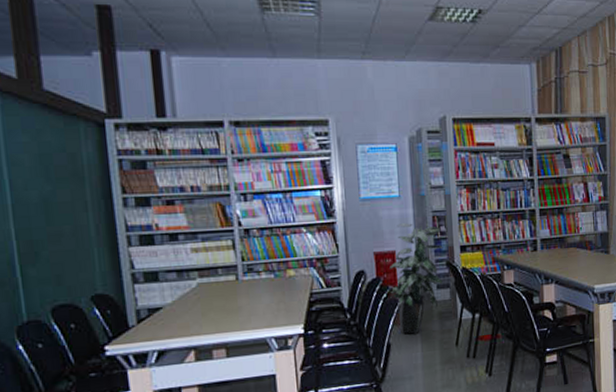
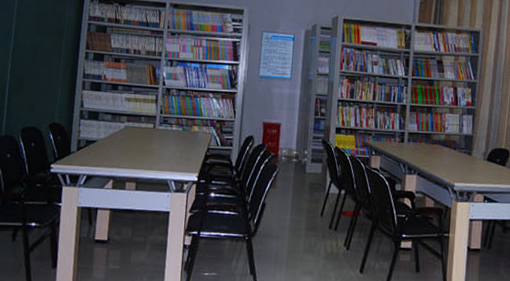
indoor plant: present [389,223,443,335] -> none [270,101,322,200]

